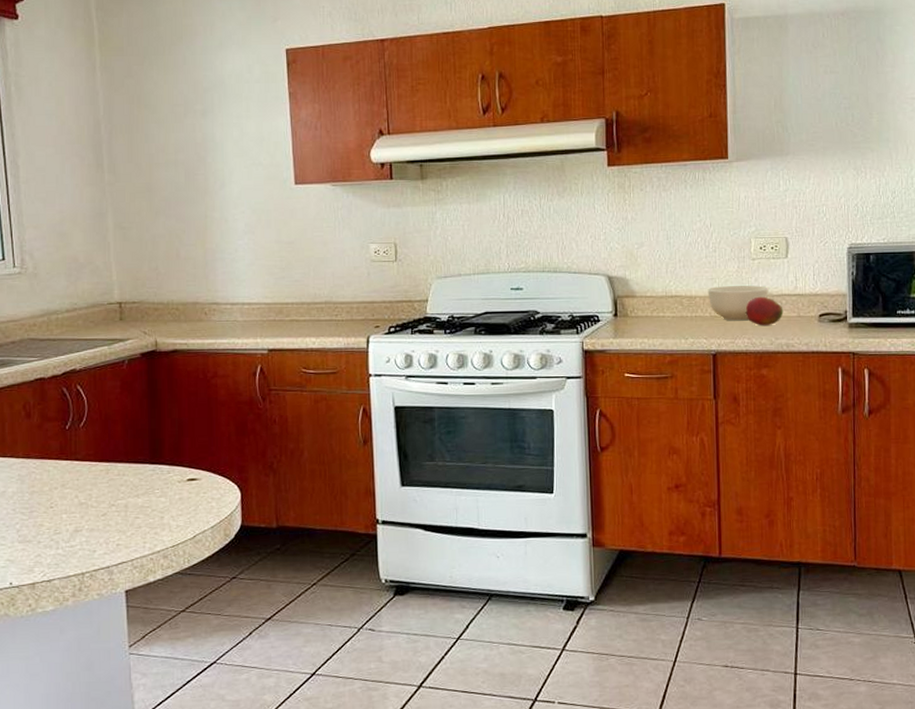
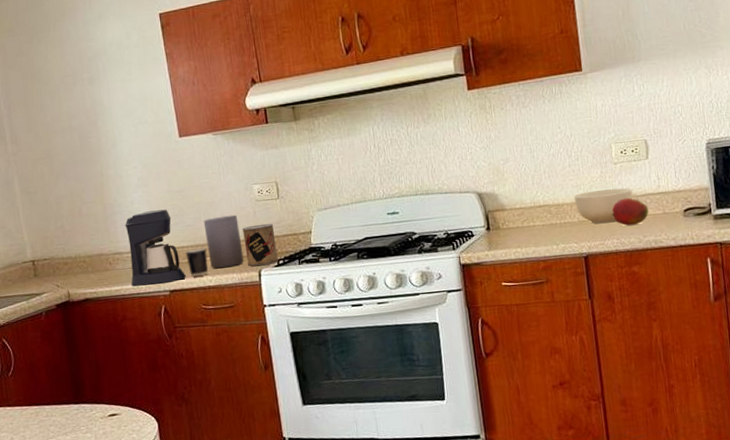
coffee maker: none [226,261,287,342] -> present [125,209,186,287]
mug: none [289,306,313,336] -> present [185,248,209,276]
canister: none [312,274,352,331] -> present [203,214,244,269]
tin can: none [354,286,389,332] -> present [243,223,278,267]

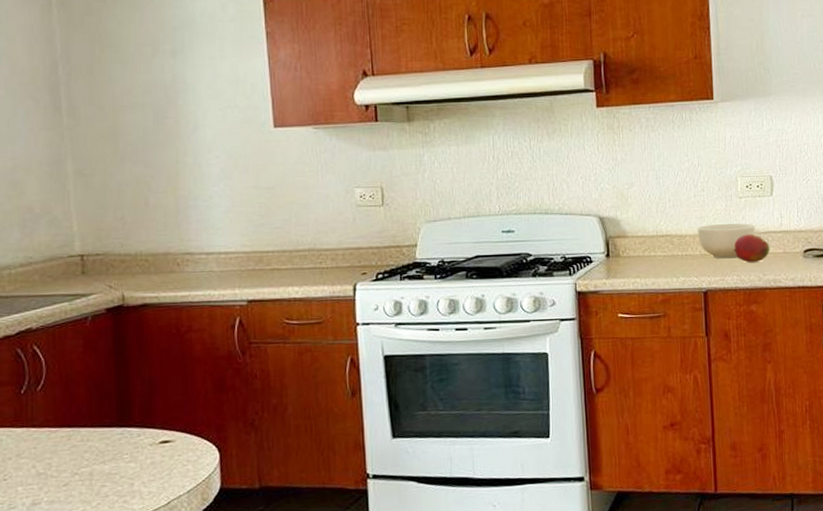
coffee maker: present [125,209,186,287] -> none [200,207,268,294]
mug: present [185,248,209,276] -> none [270,254,296,286]
canister: present [203,214,244,269] -> none [294,219,338,279]
tin can: present [243,223,278,267] -> none [339,232,377,280]

